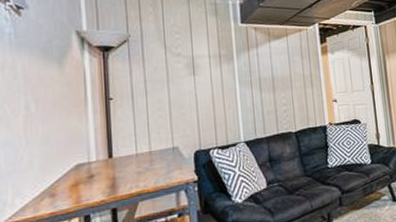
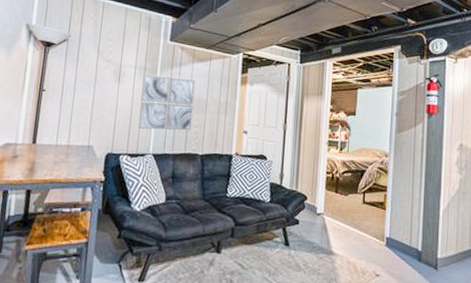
wall art: none [219,59,280,118] -> present [138,74,195,131]

